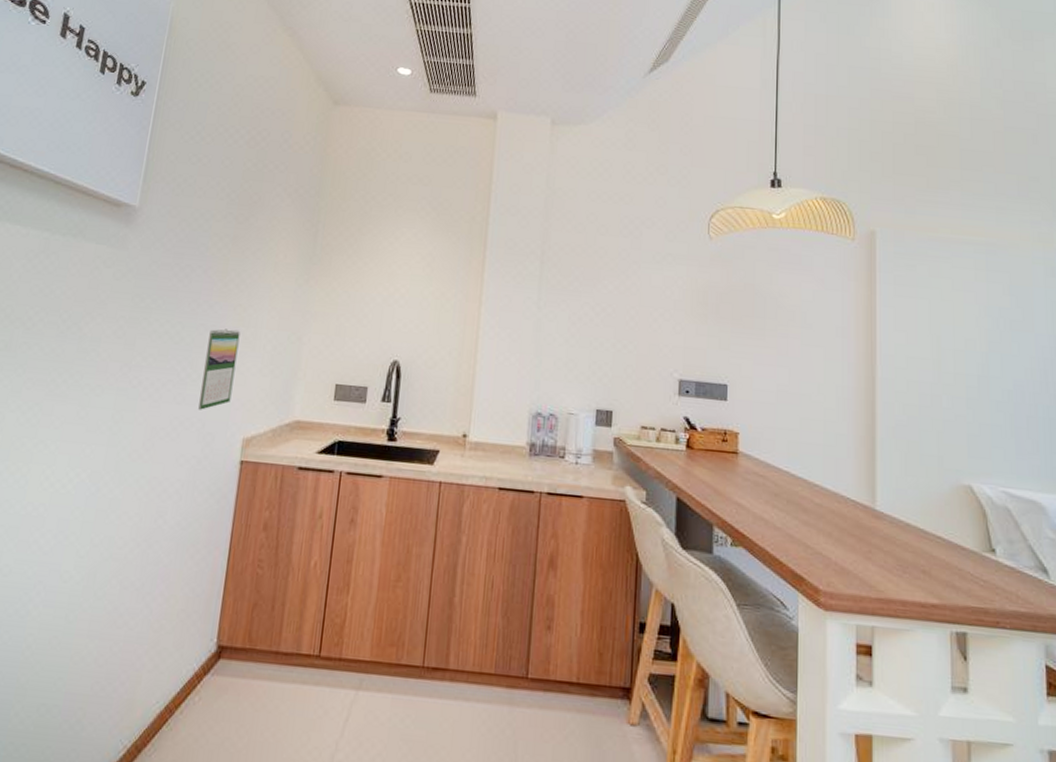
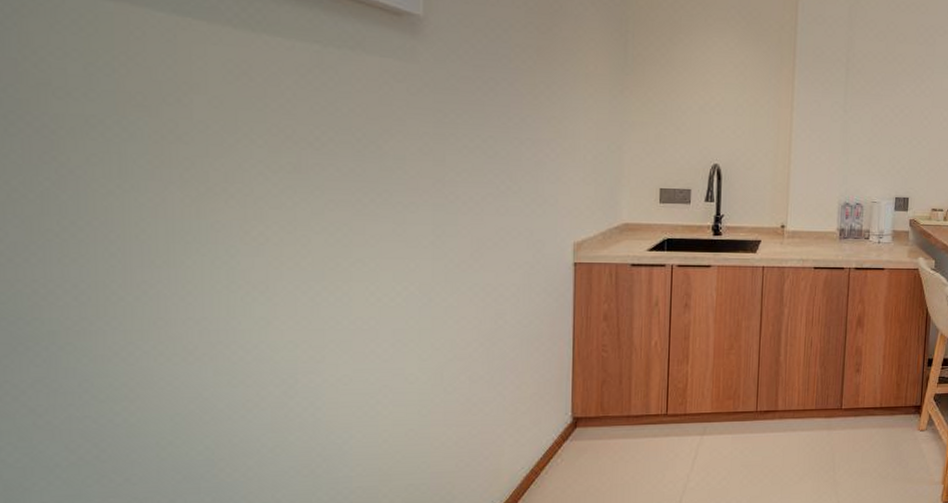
calendar: present [198,329,240,410] -> none [524,141,558,220]

